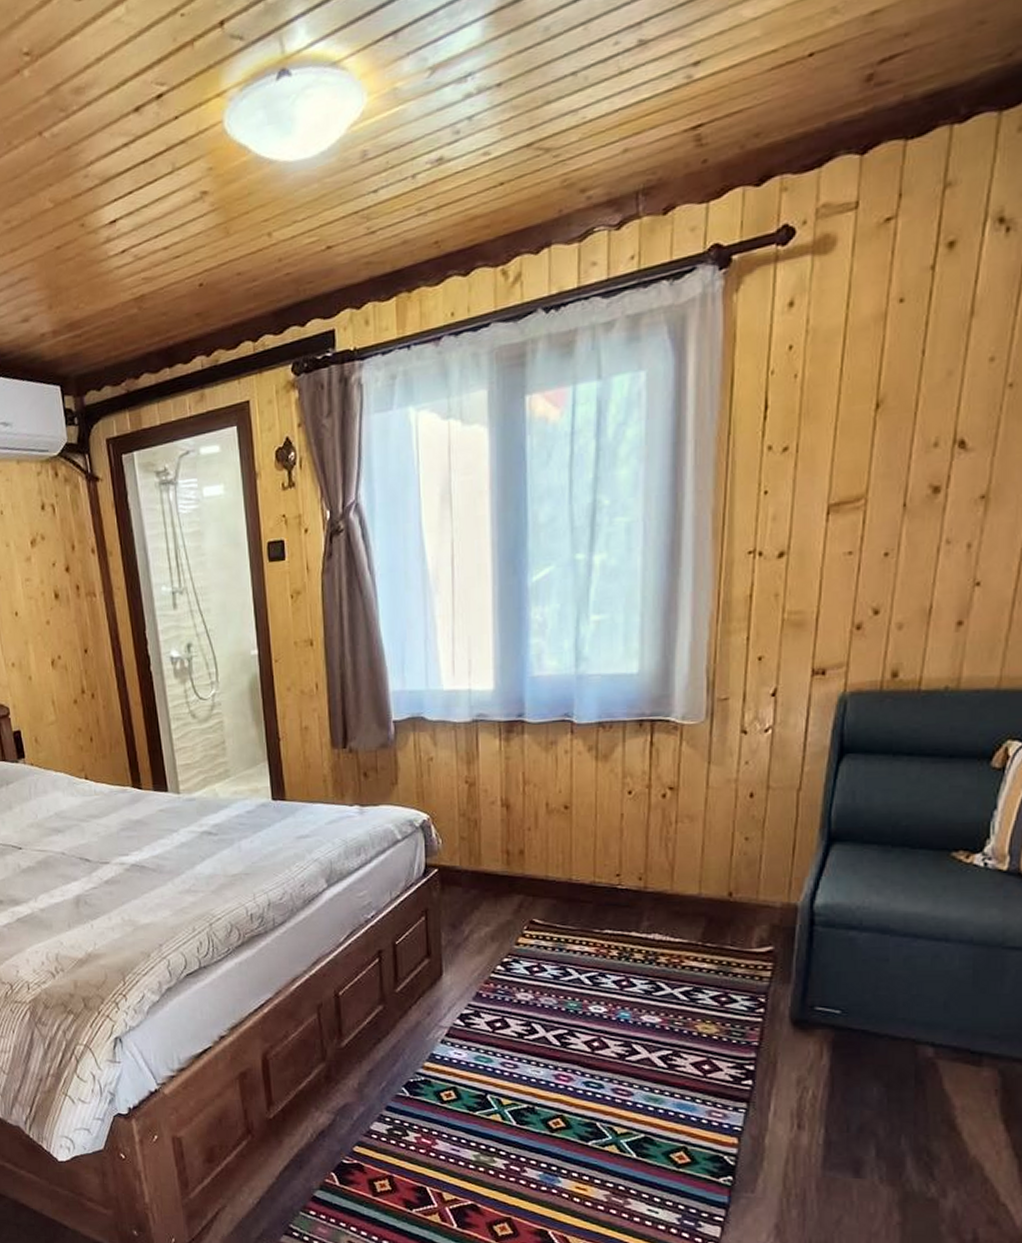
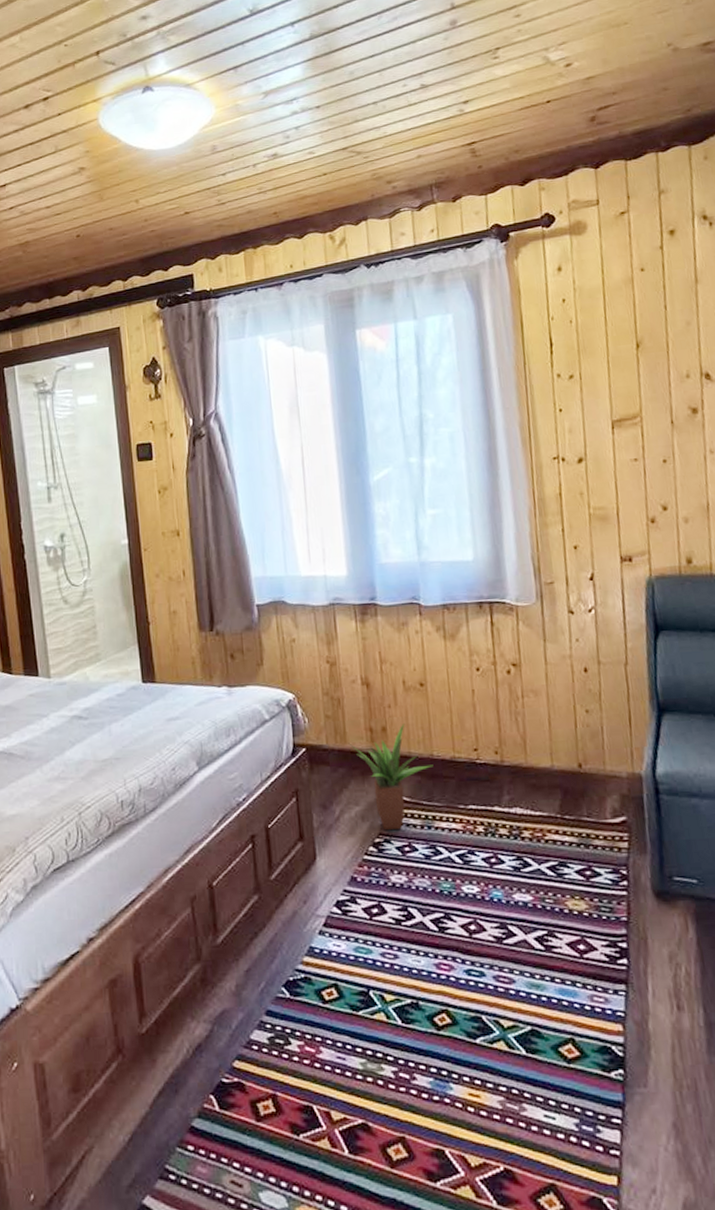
potted plant: none [483,847,571,951] -> present [348,724,434,831]

